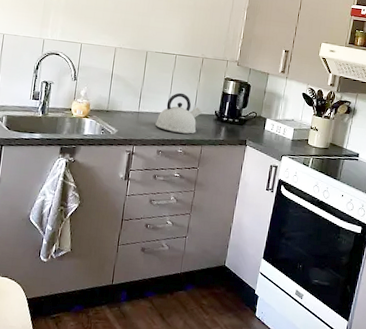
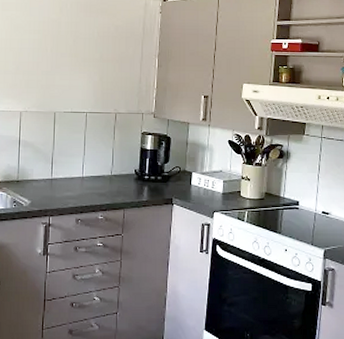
kettle: present [155,92,202,134] -> none [71,153,120,198]

